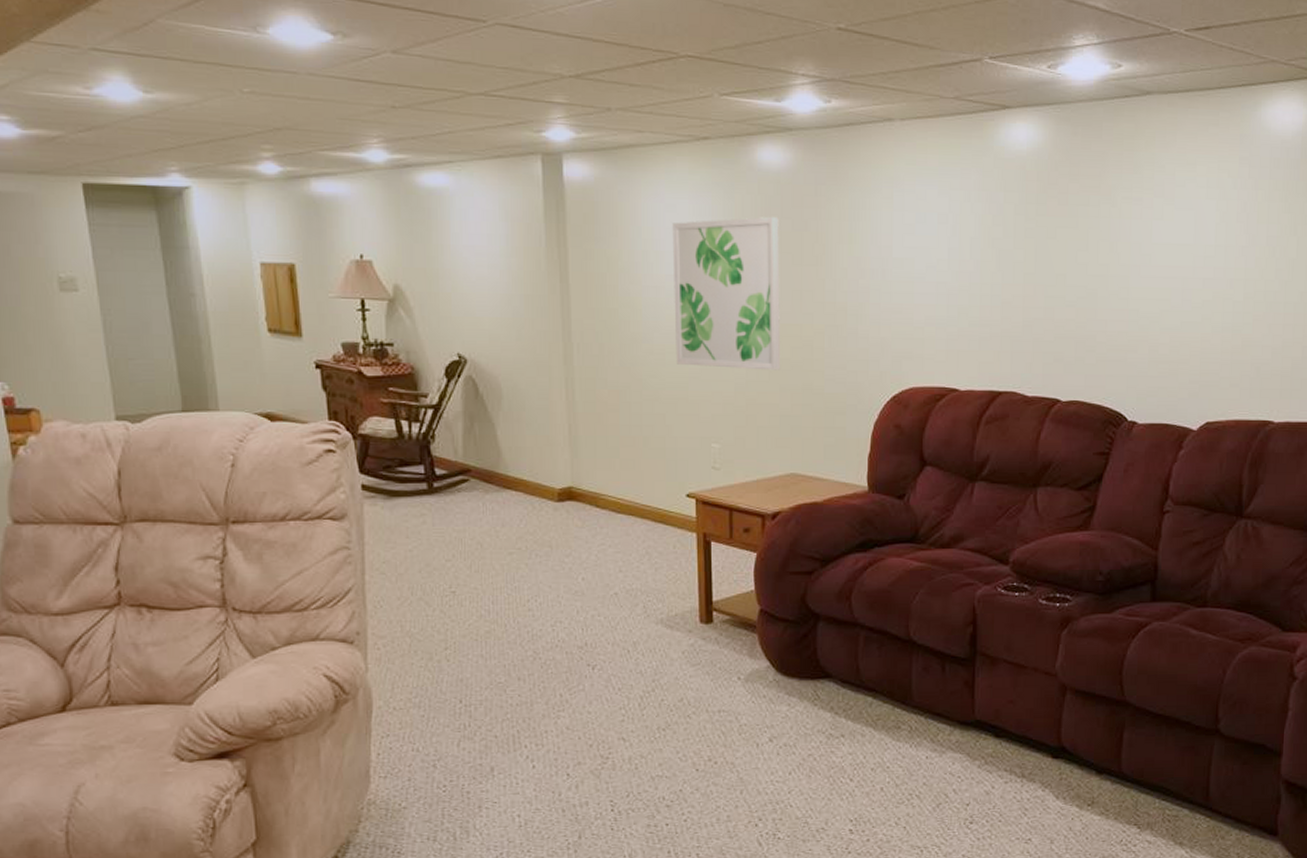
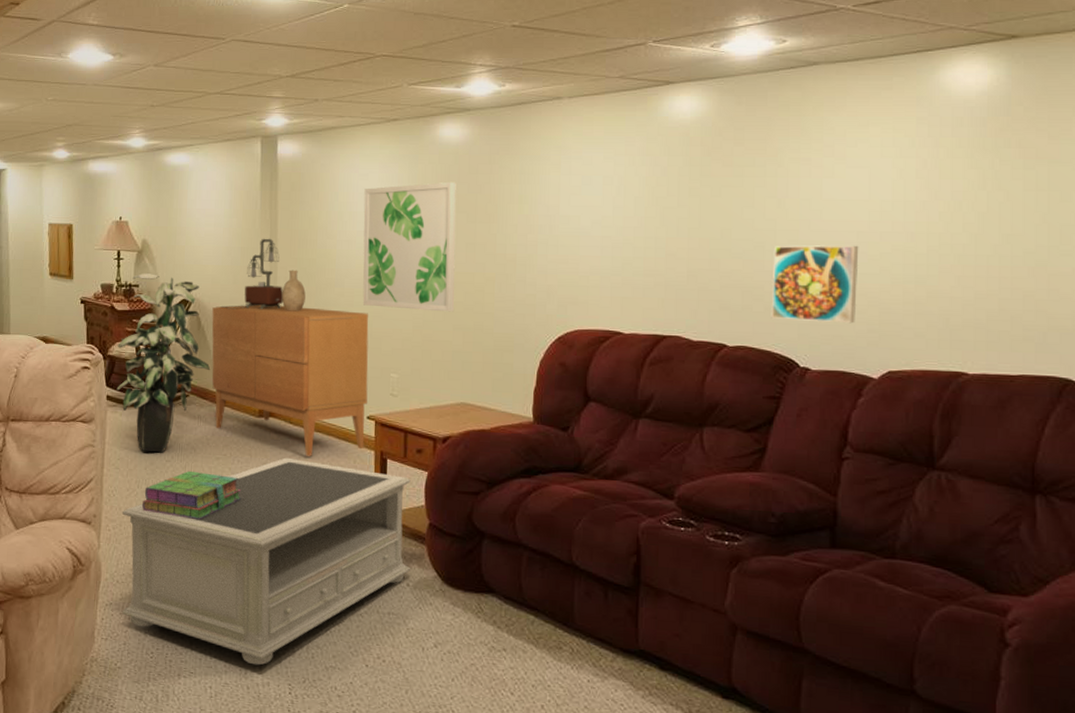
indoor plant: none [371,328,495,552] -> present [116,273,211,453]
coffee table: none [393,547,741,785] -> present [121,457,411,666]
stack of books: none [419,570,543,627] -> present [142,470,241,519]
sideboard: none [492,365,686,544] -> present [212,304,369,456]
table lamp: none [503,283,580,372] -> present [221,238,283,309]
decorative vase: none [578,322,607,373] -> present [281,269,306,312]
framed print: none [1102,292,1184,375] -> present [771,245,859,324]

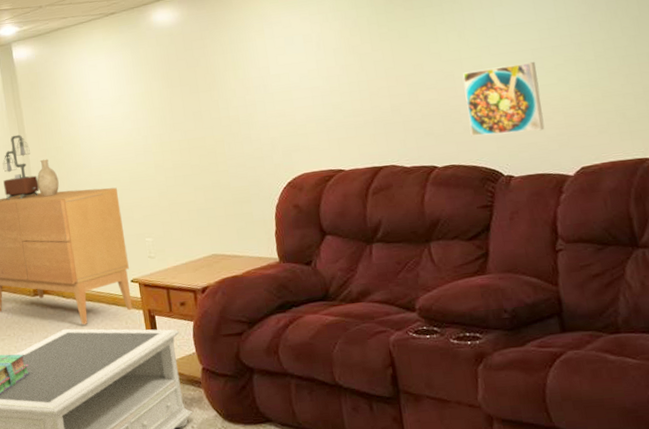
wall art: present [362,181,456,312] -> none [95,59,193,181]

